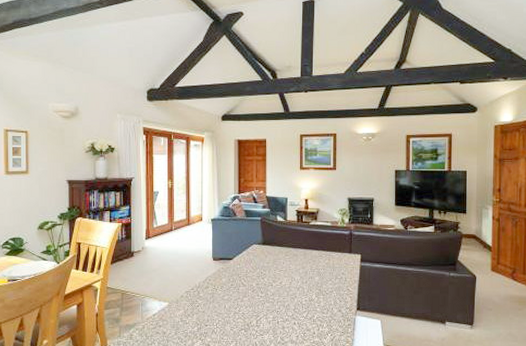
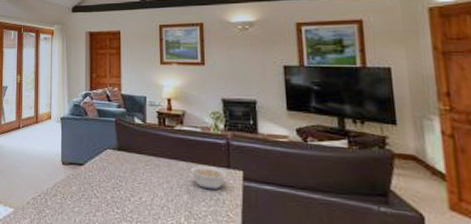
legume: none [320,253,350,270] -> present [189,165,228,190]

